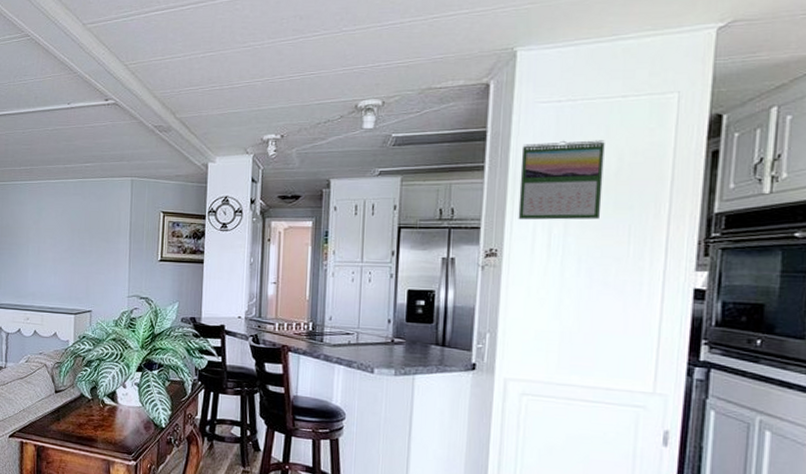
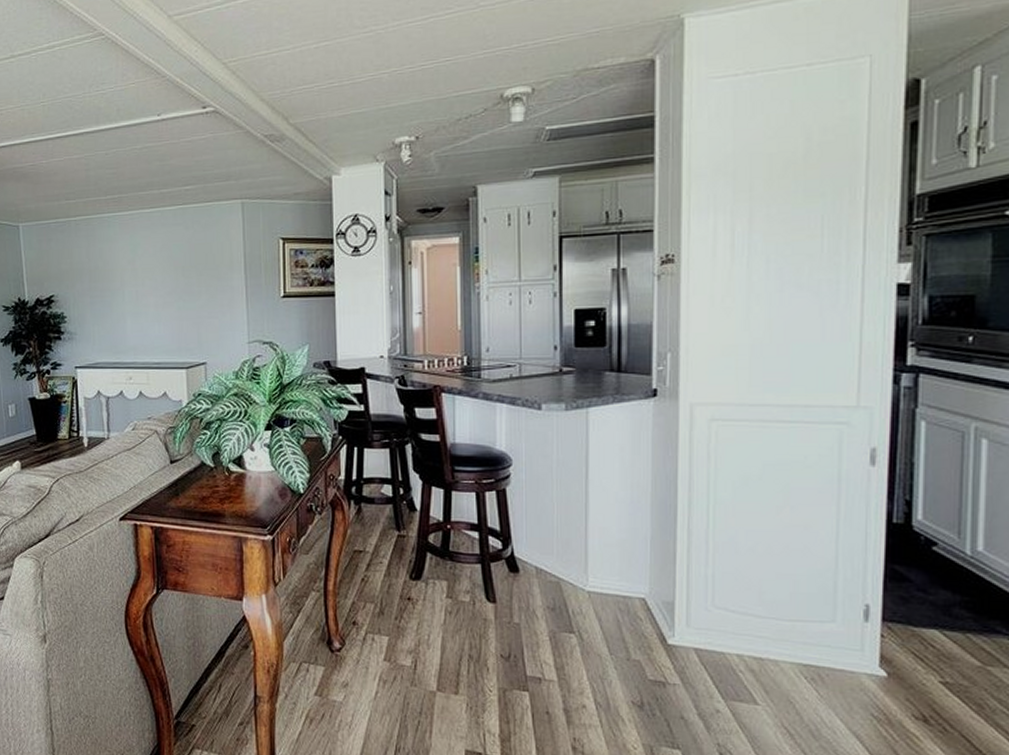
calendar: present [518,140,605,220] -> none [696,118,790,219]

